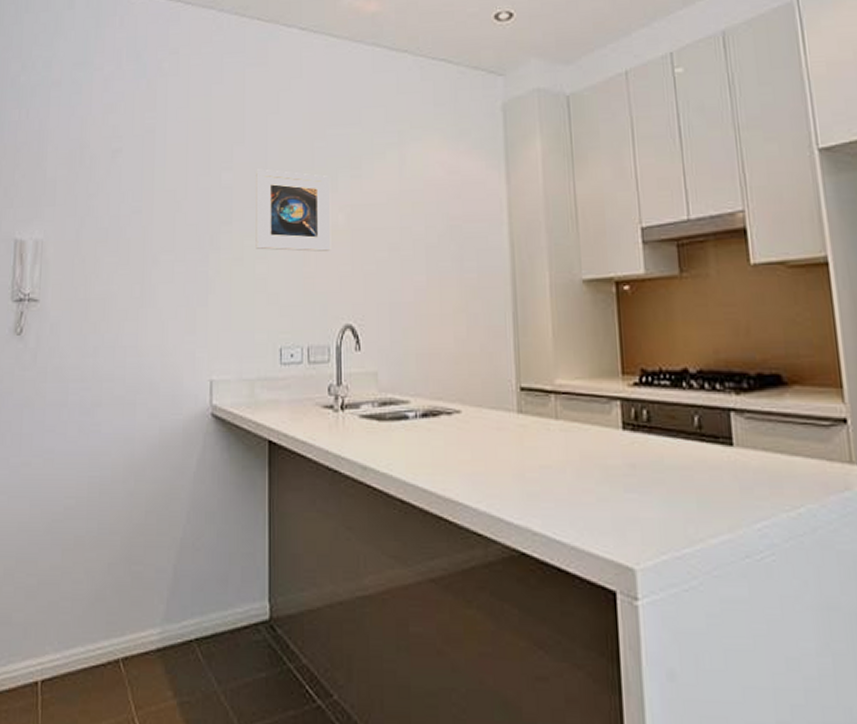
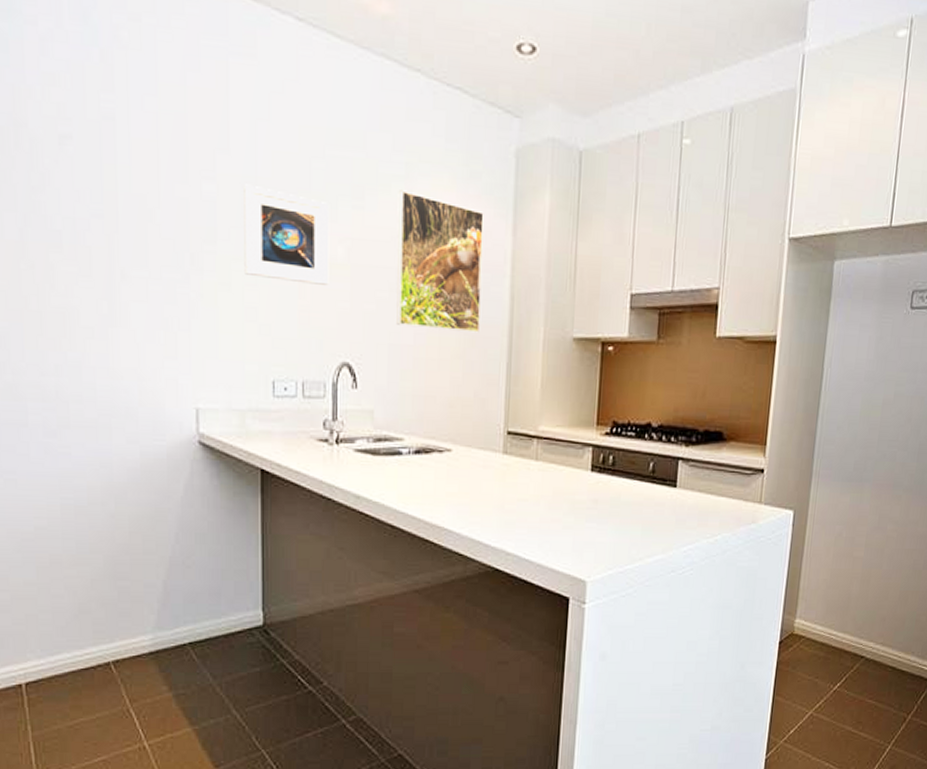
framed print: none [392,155,481,284] -> present [395,190,484,333]

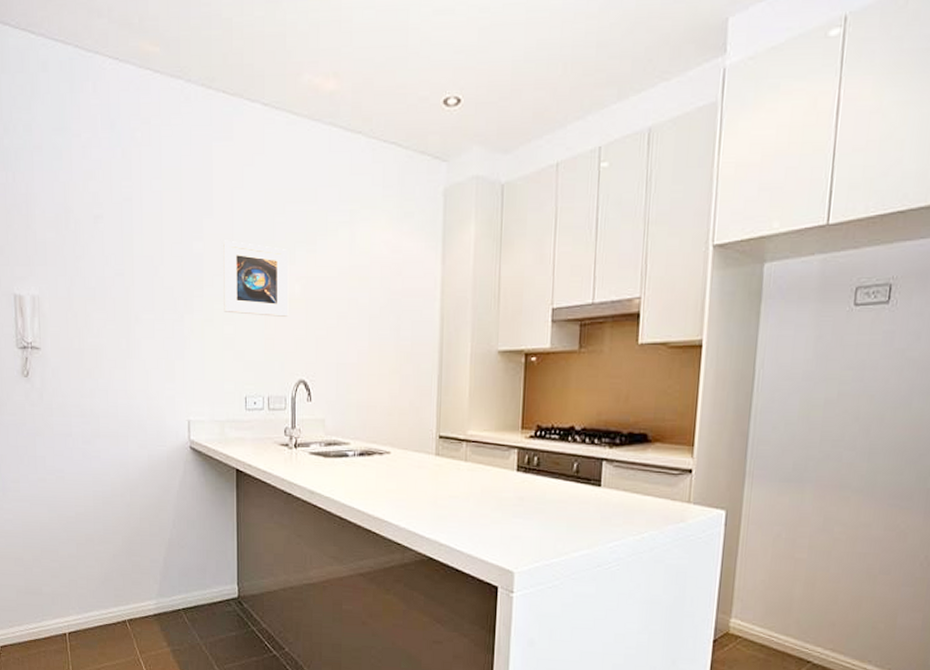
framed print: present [395,190,484,333] -> none [342,233,416,350]

